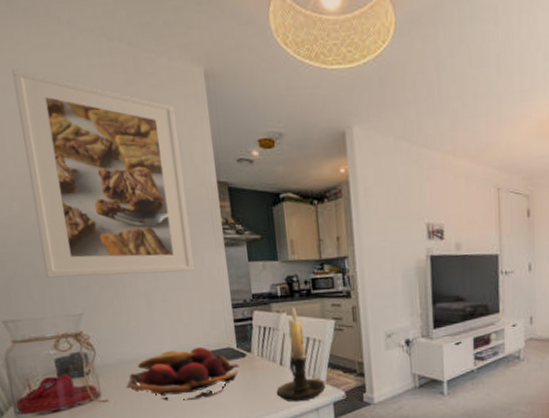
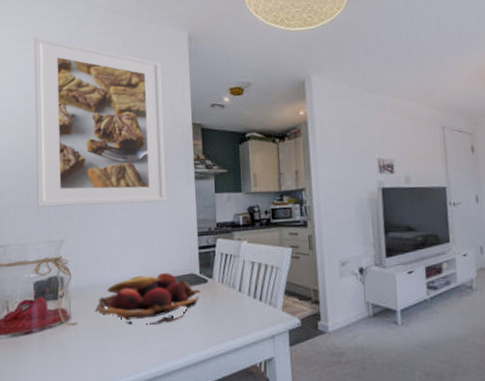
candle holder: present [276,307,326,402] -> none [234,235,282,329]

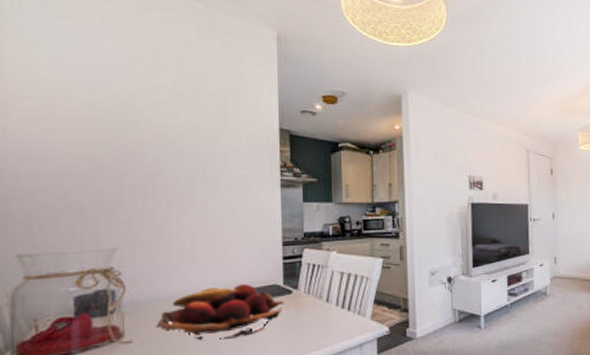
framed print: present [34,36,167,207] -> none [79,11,248,211]

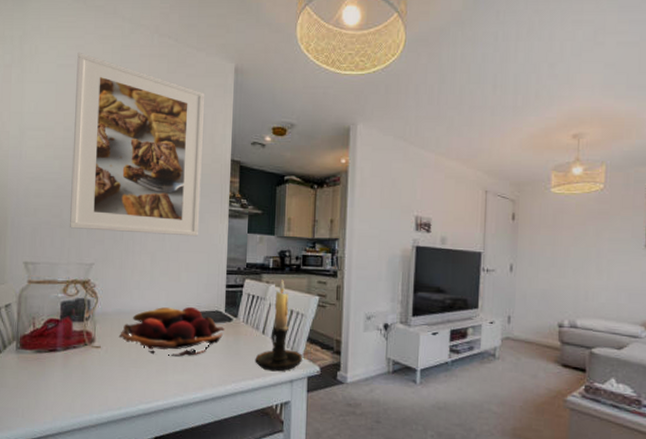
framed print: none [79,11,248,211] -> present [70,52,204,237]
candle holder: none [320,245,370,339] -> present [255,279,302,372]

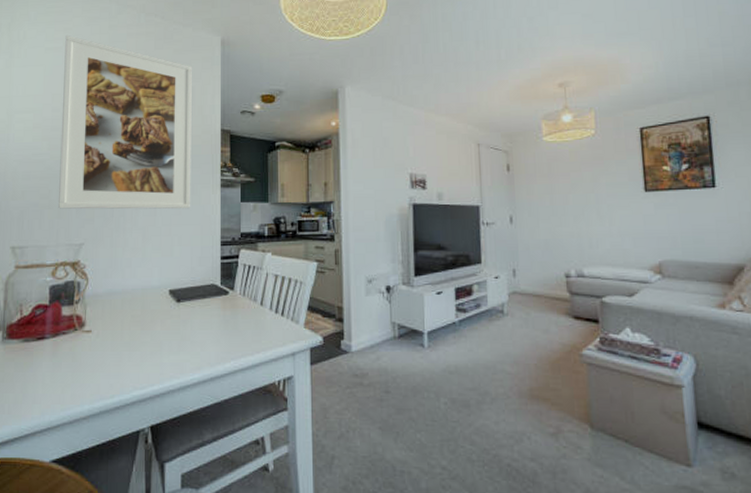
fruit basket: present [118,306,226,357] -> none [110,281,222,336]
candle holder: present [255,279,302,372] -> none [254,247,304,345]

